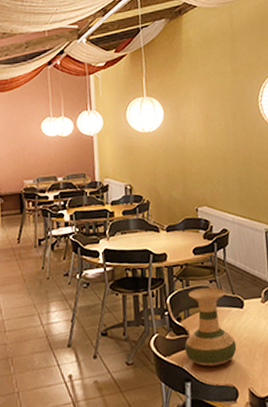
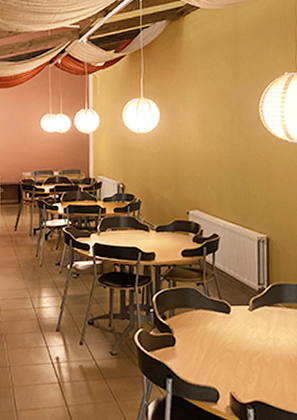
vase: present [184,287,237,367] -> none [167,289,221,366]

